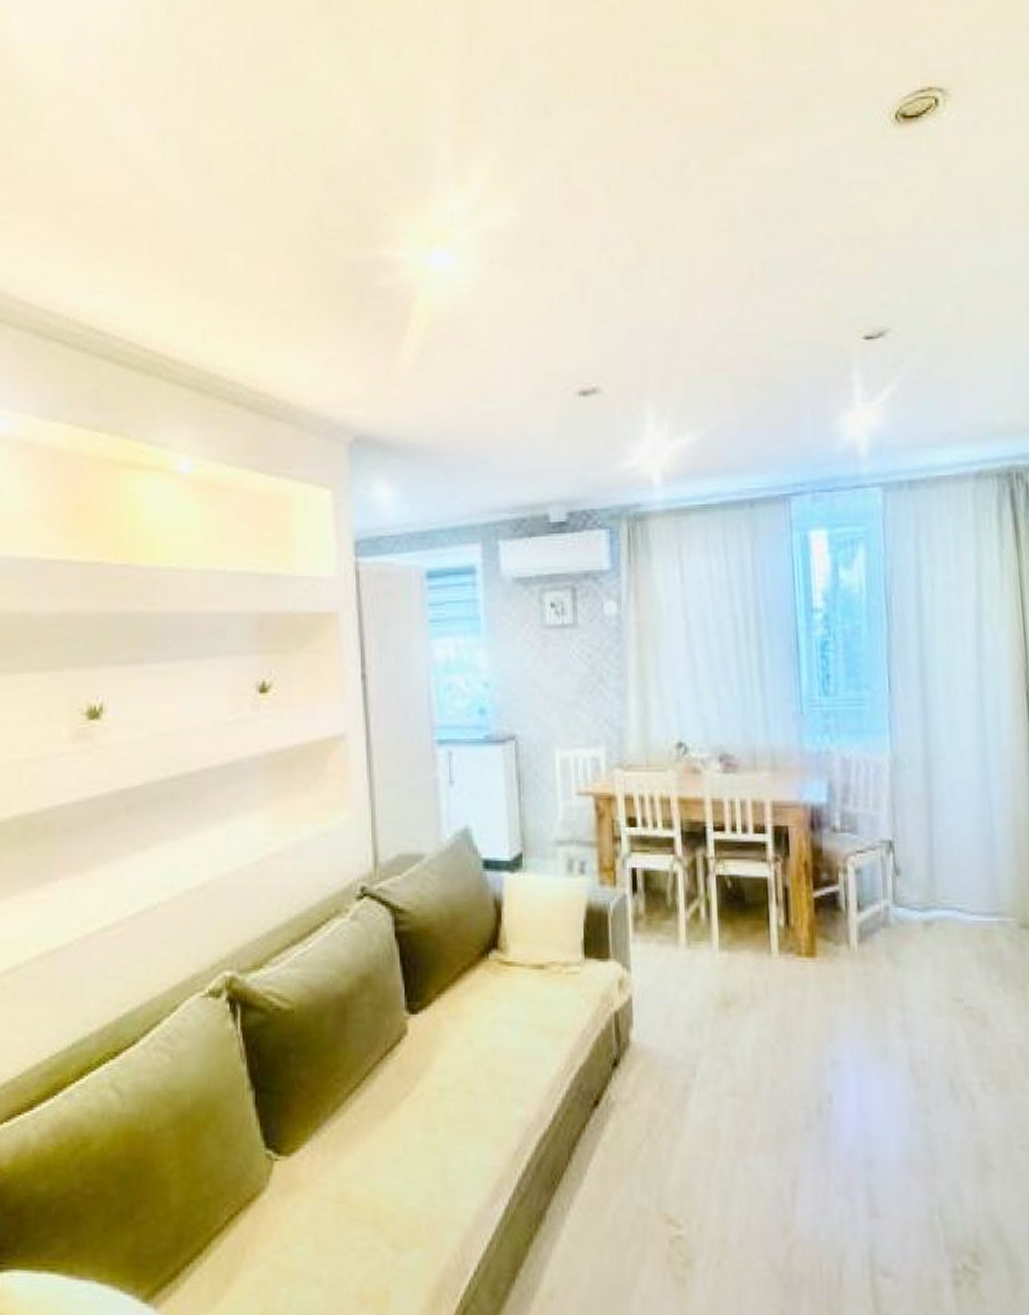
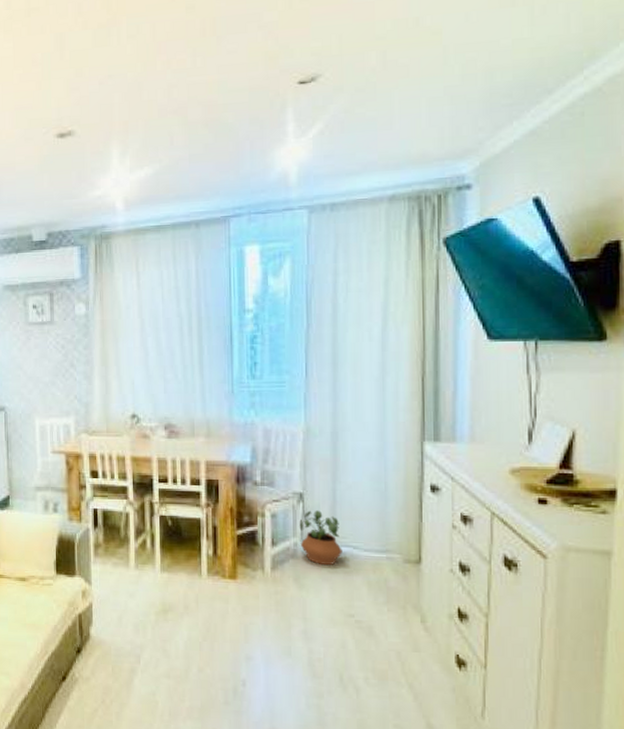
potted plant: none [890,863,945,934] -> present [299,510,342,565]

